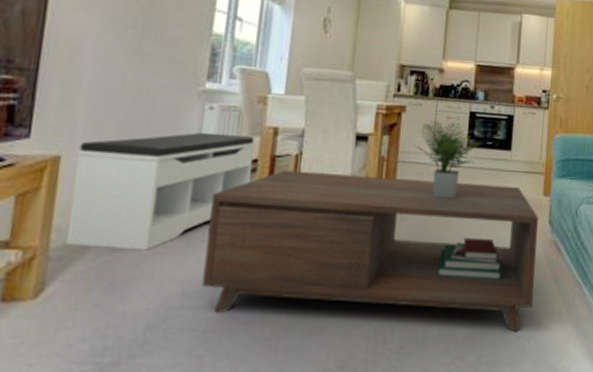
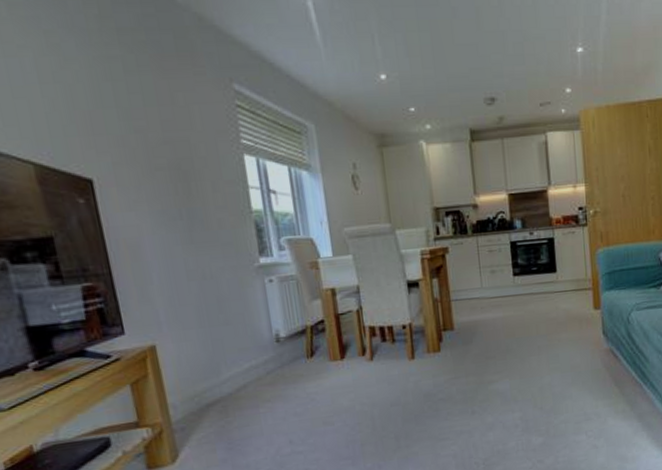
bench: present [65,132,256,251] -> none [167,300,322,418]
coffee table: present [202,120,538,332] -> none [292,254,599,455]

